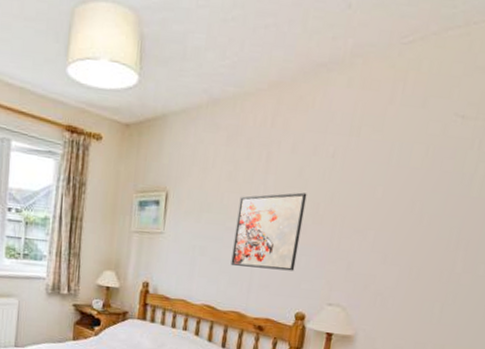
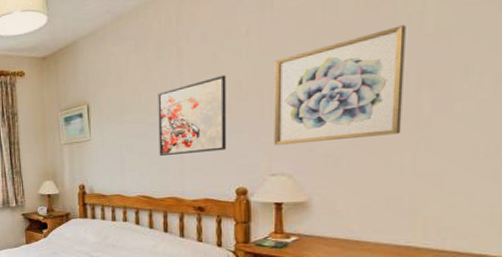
wall art: none [336,183,459,285] -> present [274,25,406,146]

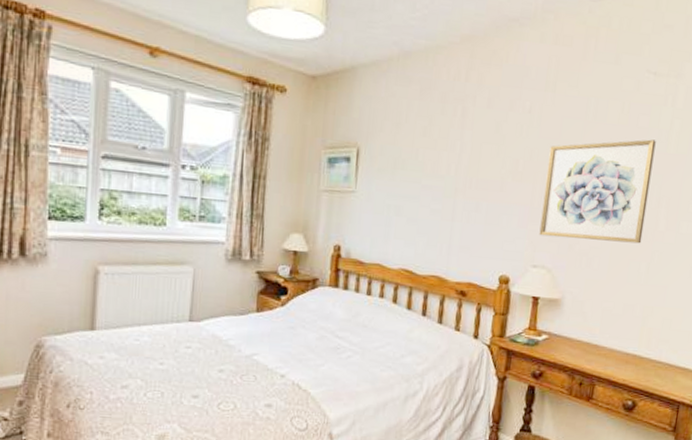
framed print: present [158,75,227,157] -> none [428,148,506,232]

